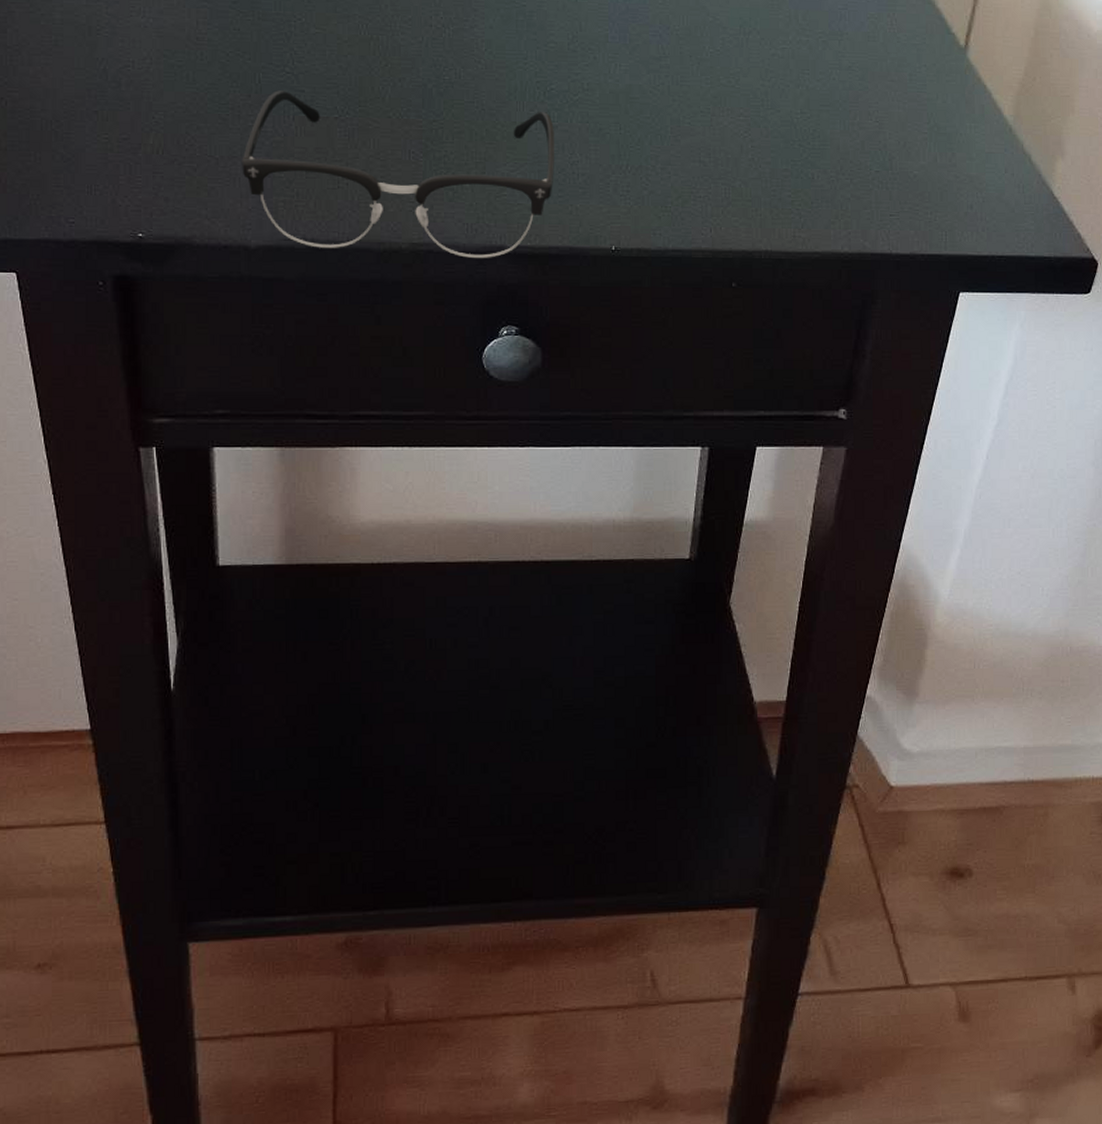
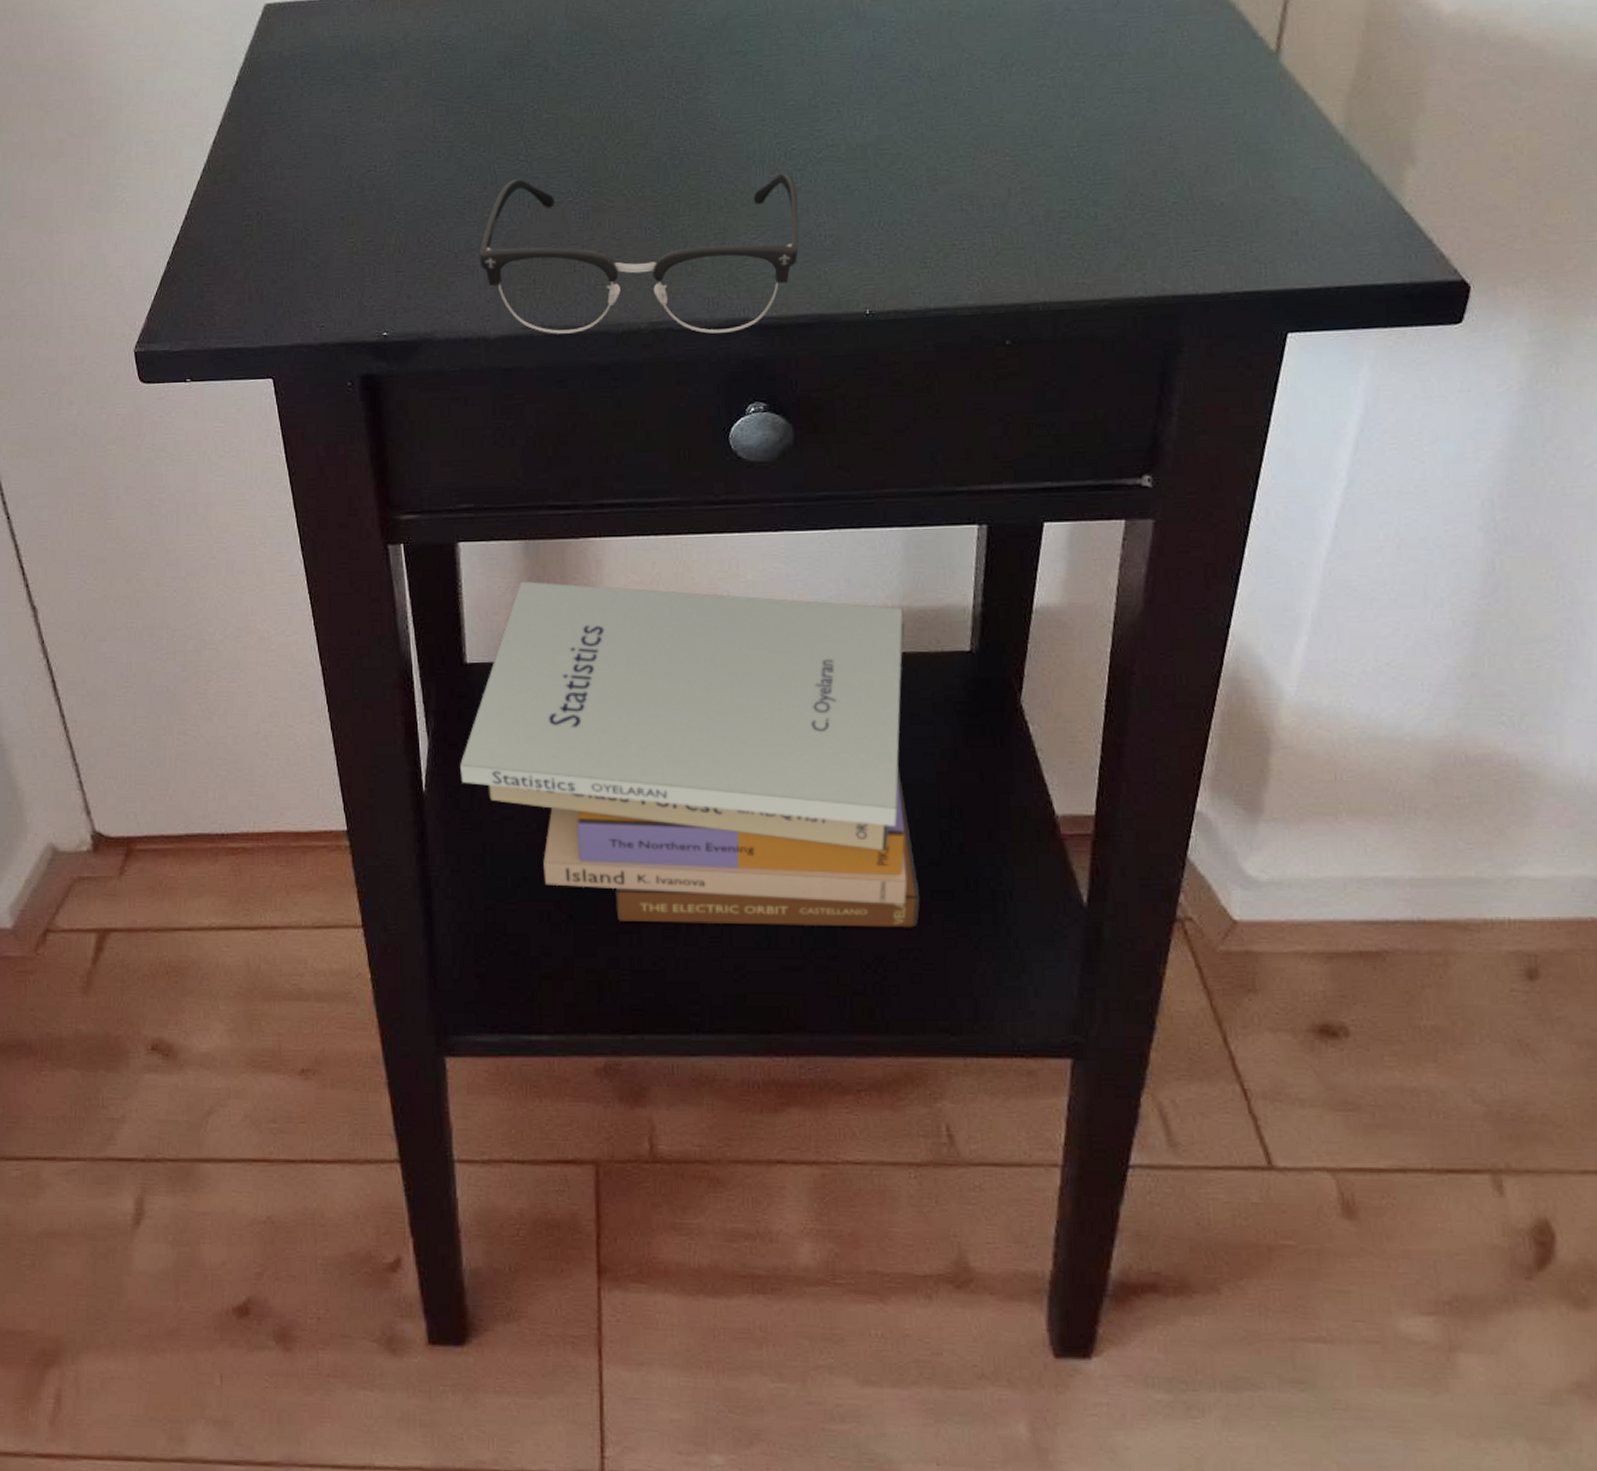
books: none [210,486,637,808] -> present [460,581,920,928]

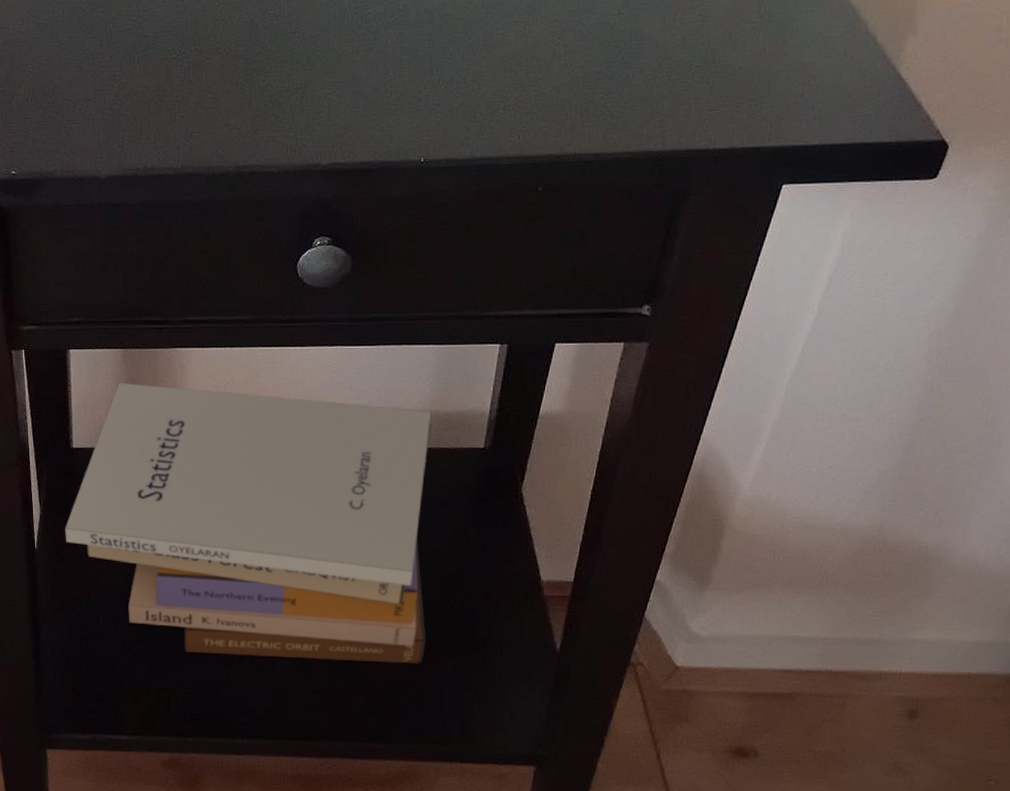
eyeglasses: present [479,173,800,334] -> none [94,35,371,177]

